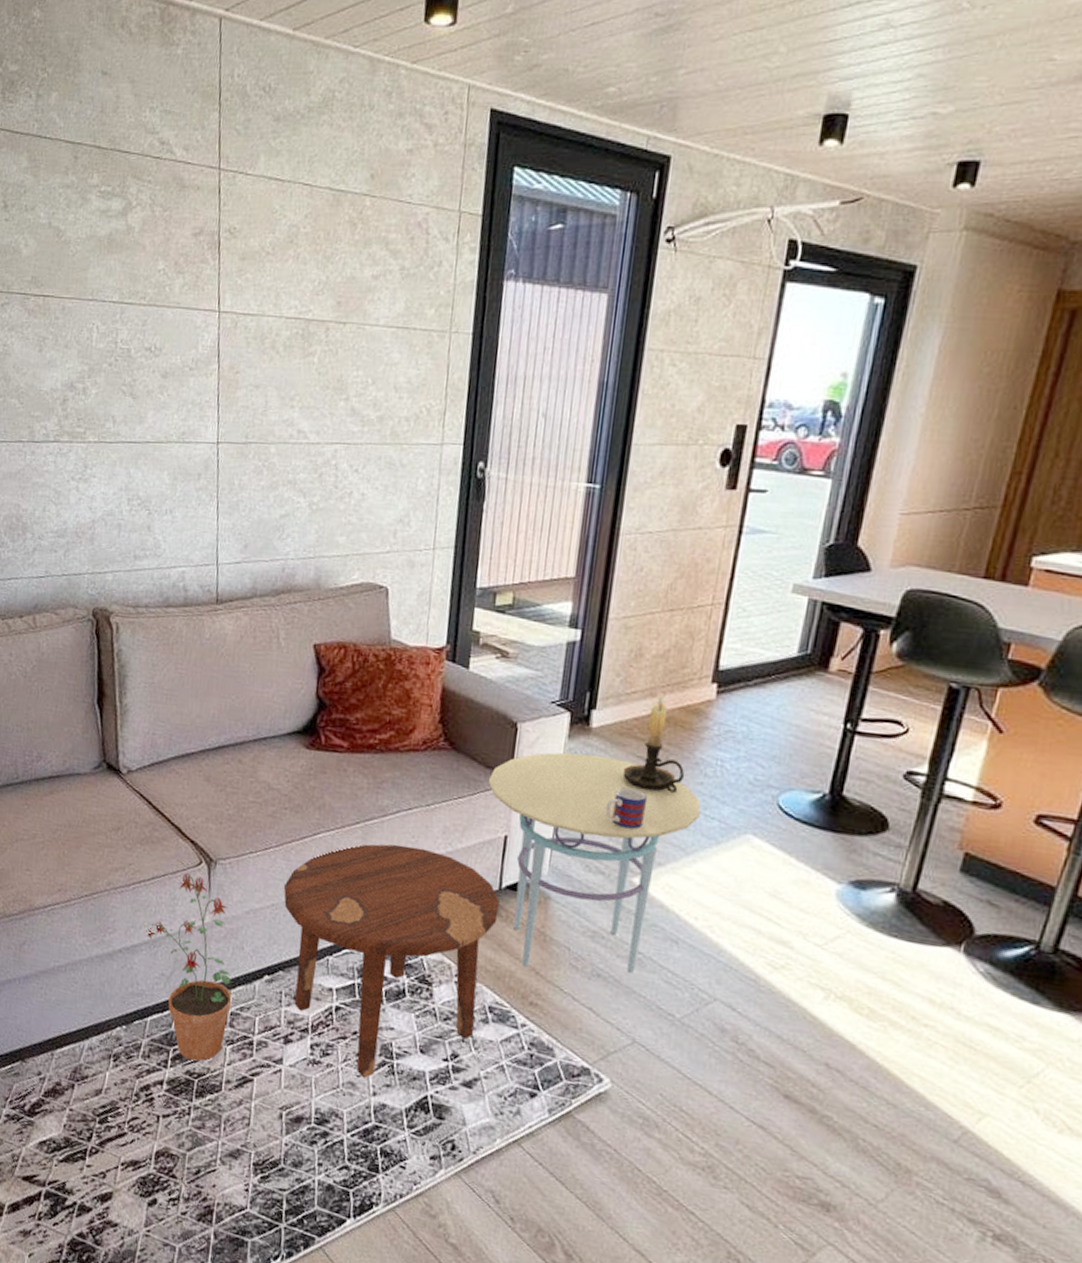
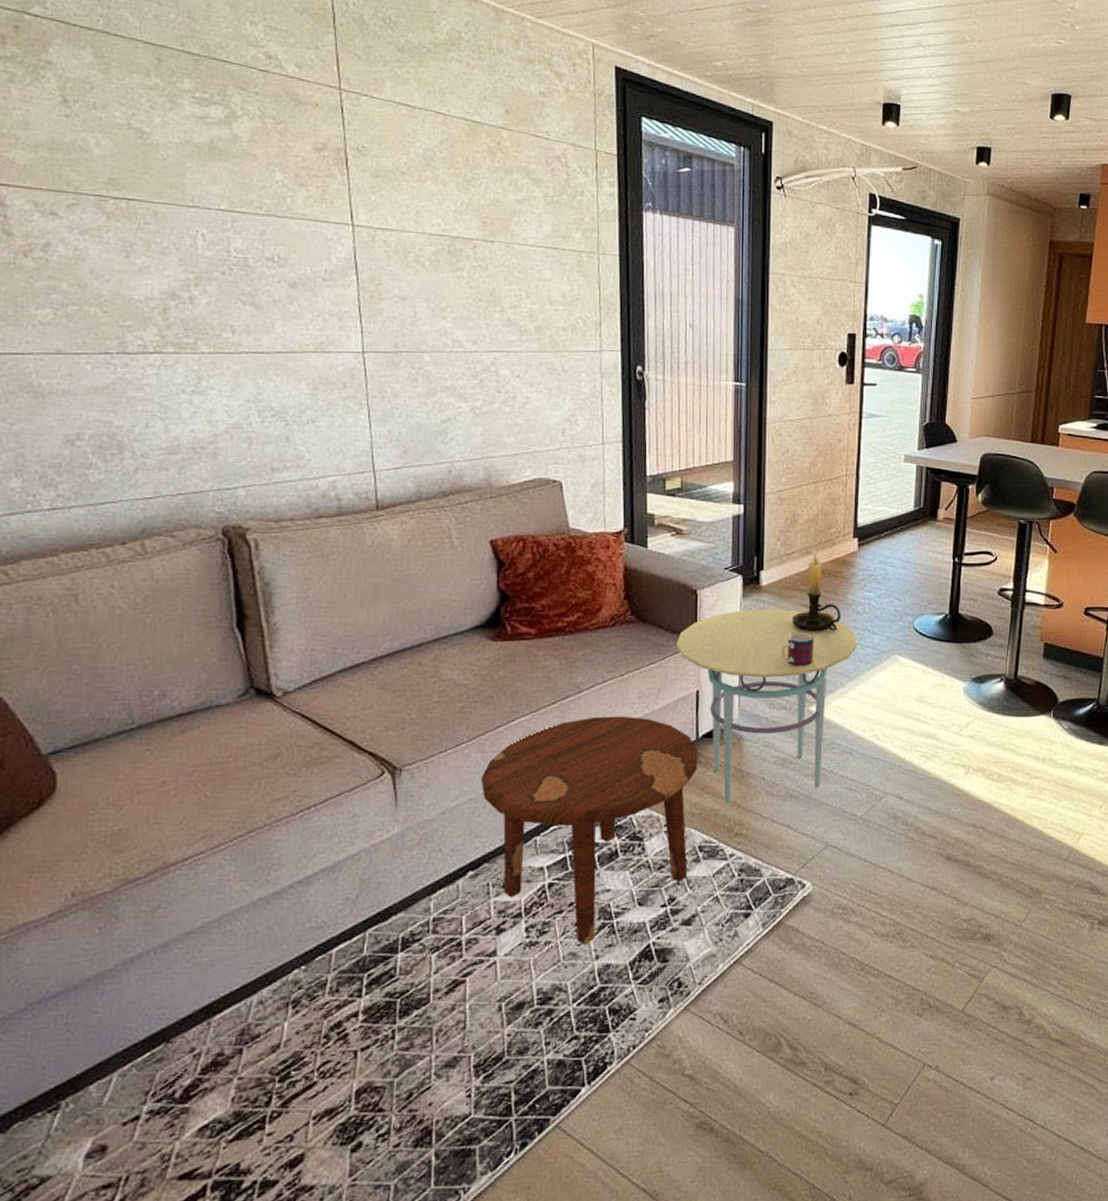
potted plant: present [146,872,232,1061] -> none [322,786,433,981]

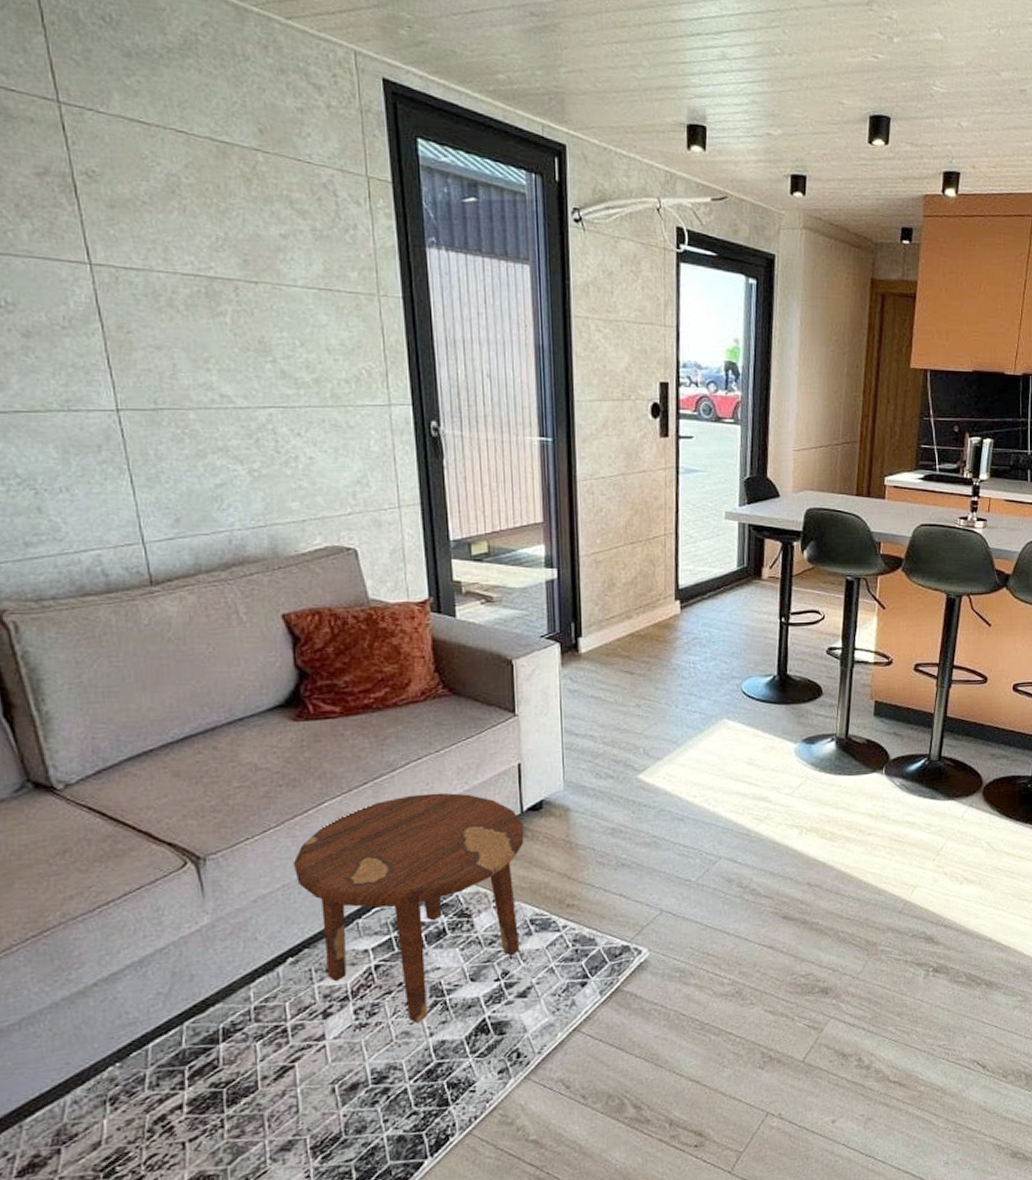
side table: present [676,608,857,804] -> none [493,676,684,876]
mug: present [780,632,815,666] -> none [604,699,640,735]
candle holder: present [792,549,840,632] -> none [614,613,665,699]

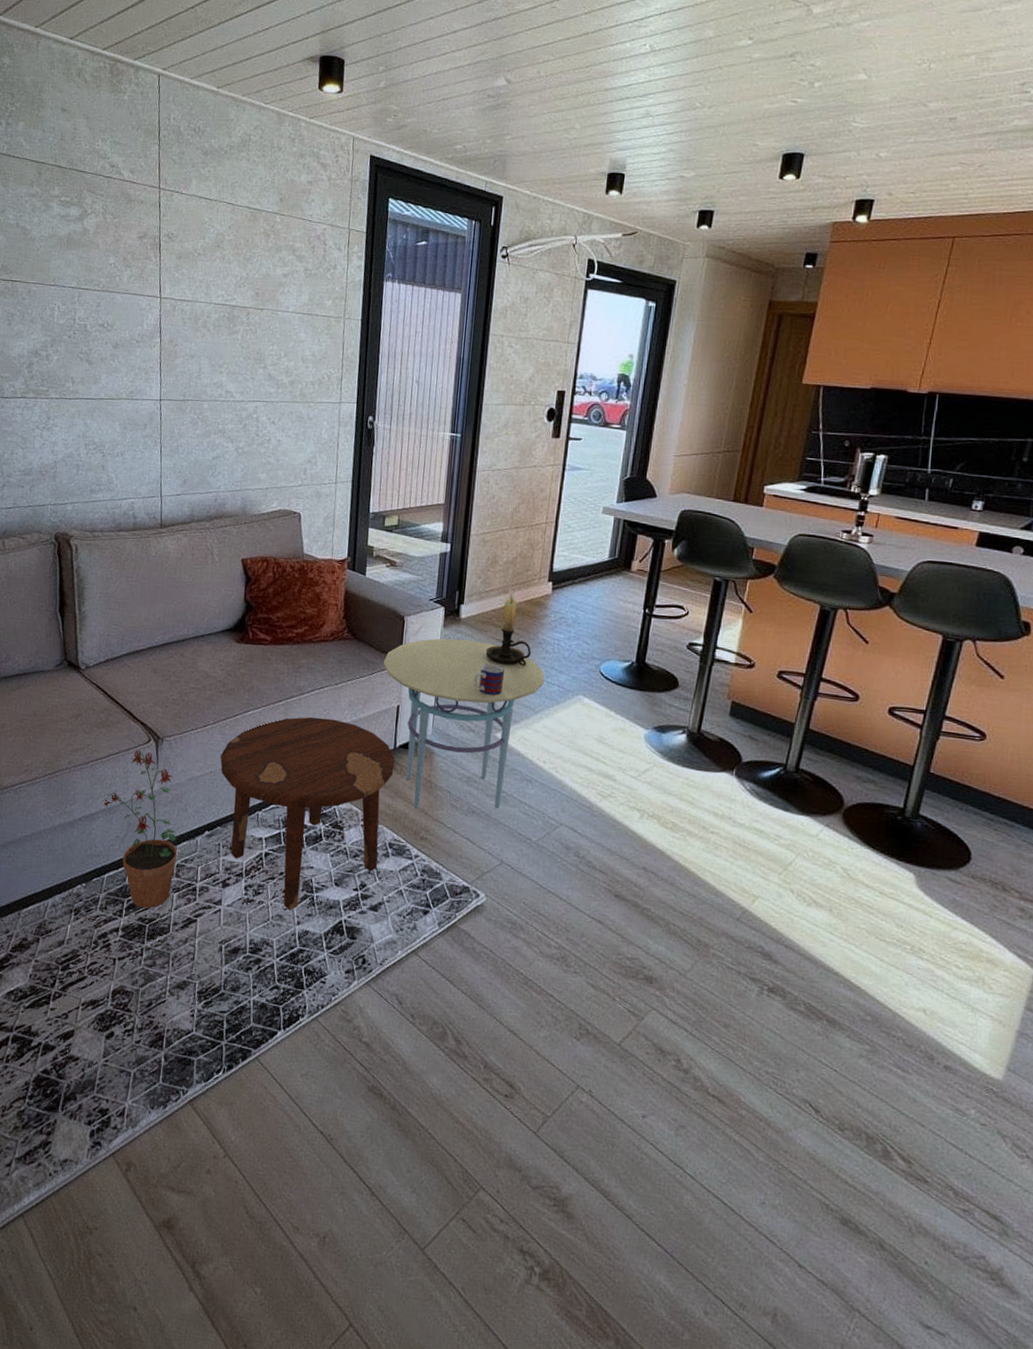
potted plant: none [126,878,254,1072] -> present [103,749,178,909]
side table: none [493,676,684,876] -> present [383,638,545,810]
mug: none [604,699,640,735] -> present [473,663,505,696]
candle holder: none [614,613,665,699] -> present [485,589,531,666]

